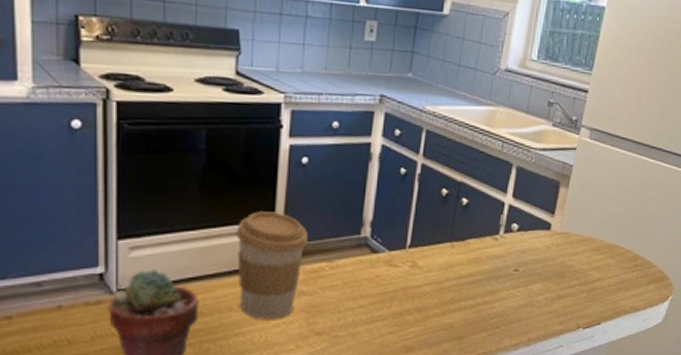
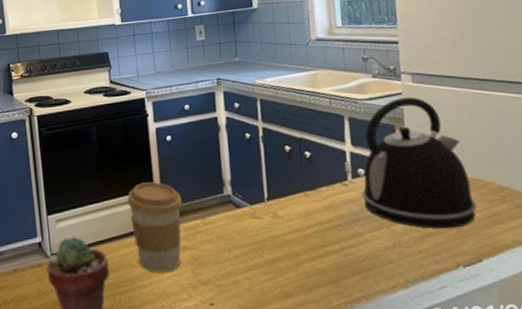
kettle: none [509,153,615,292] -> present [362,96,477,229]

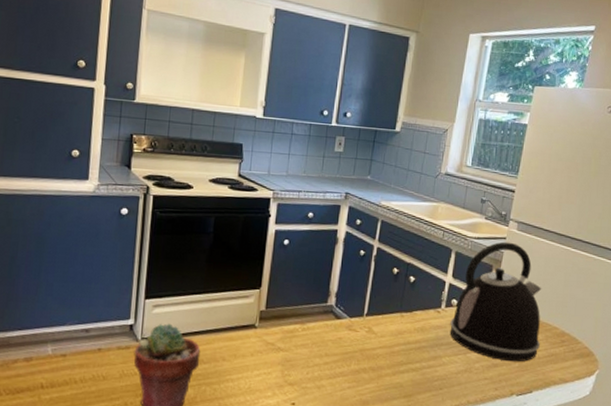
coffee cup: present [127,182,182,273] -> none [231,281,286,369]

